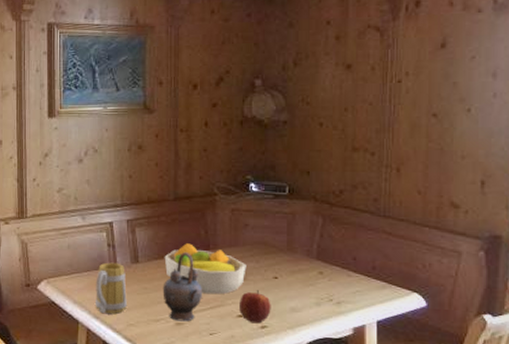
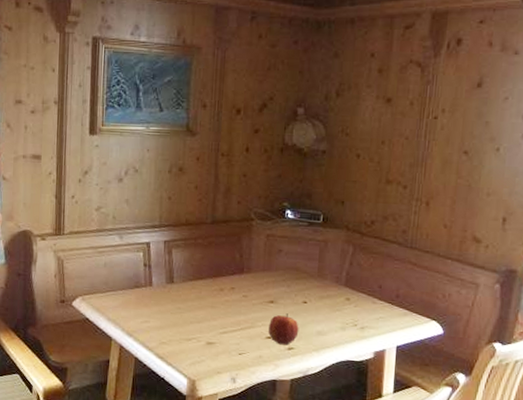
mug: present [96,262,127,314] -> none [129,282,161,332]
teapot: present [163,252,202,322] -> none [196,275,234,342]
fruit bowl: present [164,243,246,294] -> none [199,266,278,316]

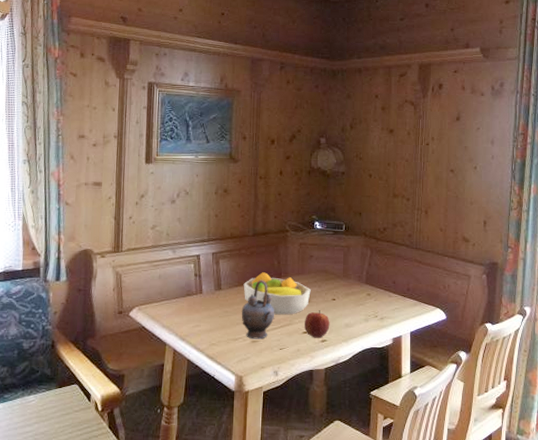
teapot: none [196,275,234,342] -> present [241,280,274,339]
fruit bowl: none [199,266,278,316] -> present [243,272,311,315]

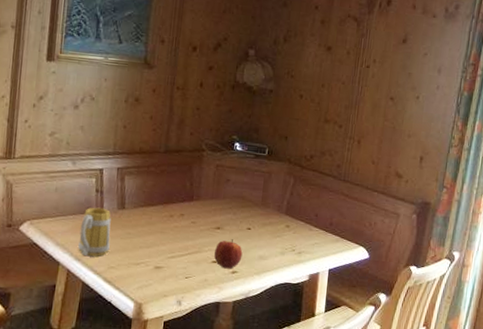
mug: none [182,290,210,335] -> present [78,207,111,257]
teapot: present [241,280,274,339] -> none [145,202,183,266]
fruit bowl: present [243,272,311,315] -> none [150,193,225,241]

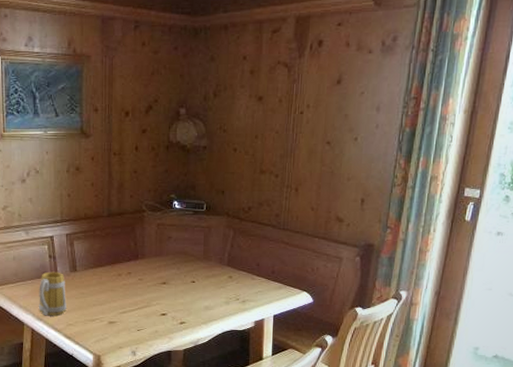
apple: present [214,239,243,269] -> none [163,292,189,320]

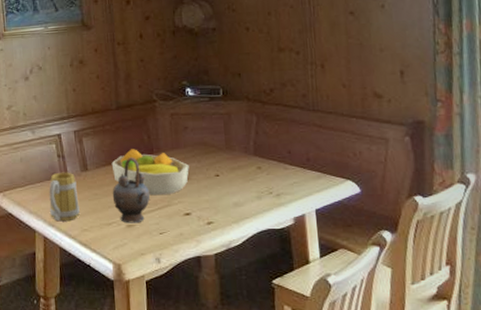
teapot: none [97,262,131,321] -> present [112,158,150,223]
fruit bowl: none [99,254,169,297] -> present [111,149,189,196]

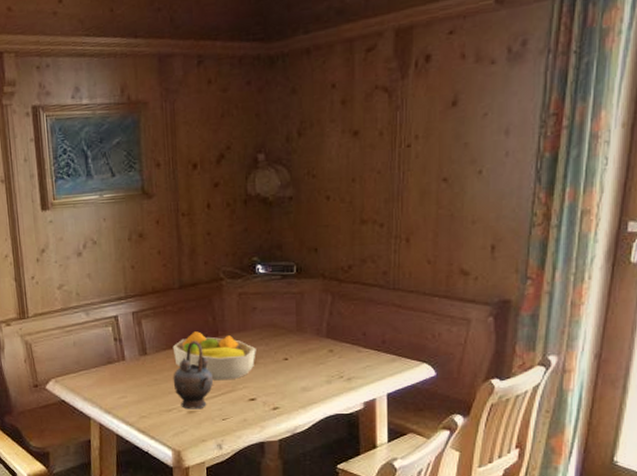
mug: present [49,172,80,220] -> none [105,356,138,407]

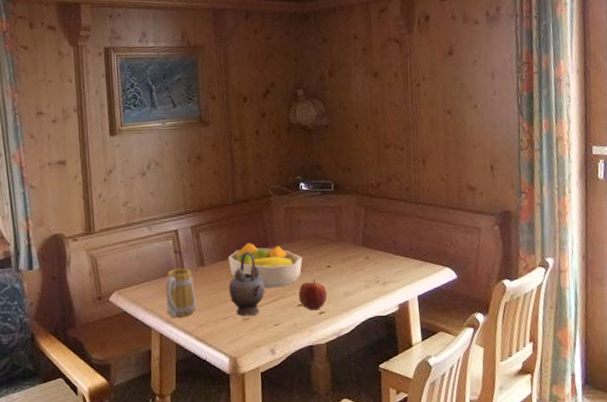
mug: none [105,356,138,407] -> present [165,267,196,317]
apple: none [251,373,283,406] -> present [299,279,327,311]

